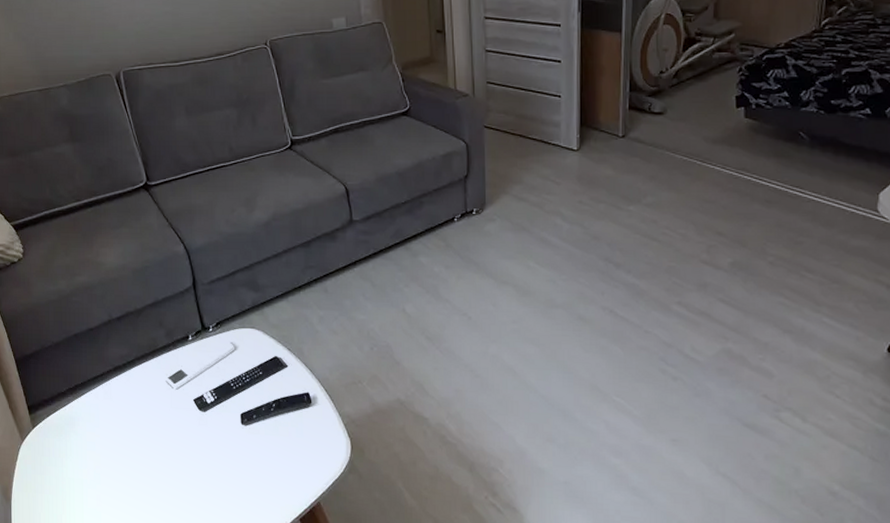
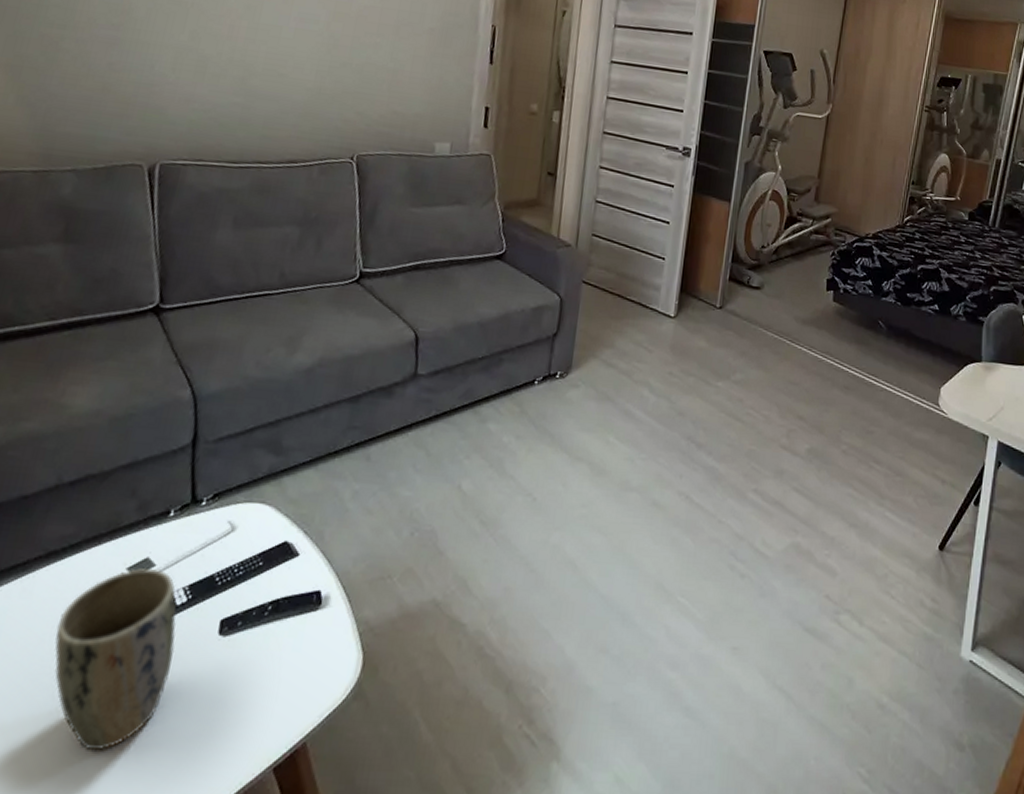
plant pot: none [132,377,214,501] -> present [54,567,176,751]

